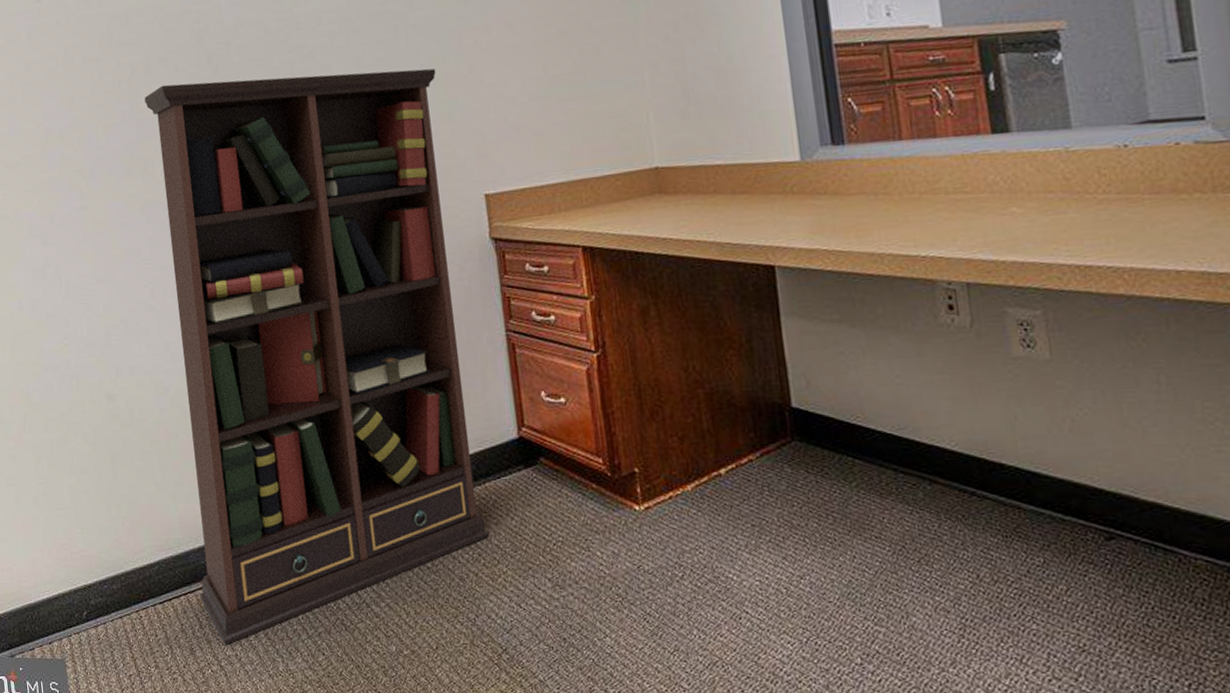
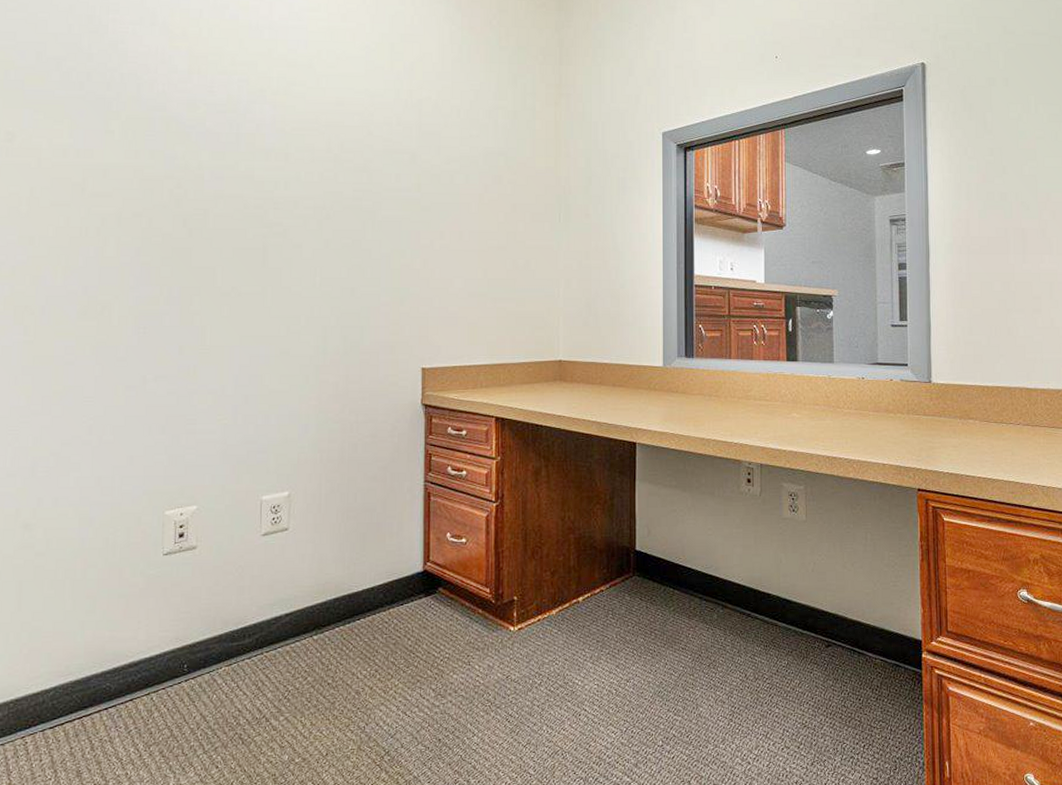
bookcase: present [144,68,489,645] -> none [96,238,394,765]

